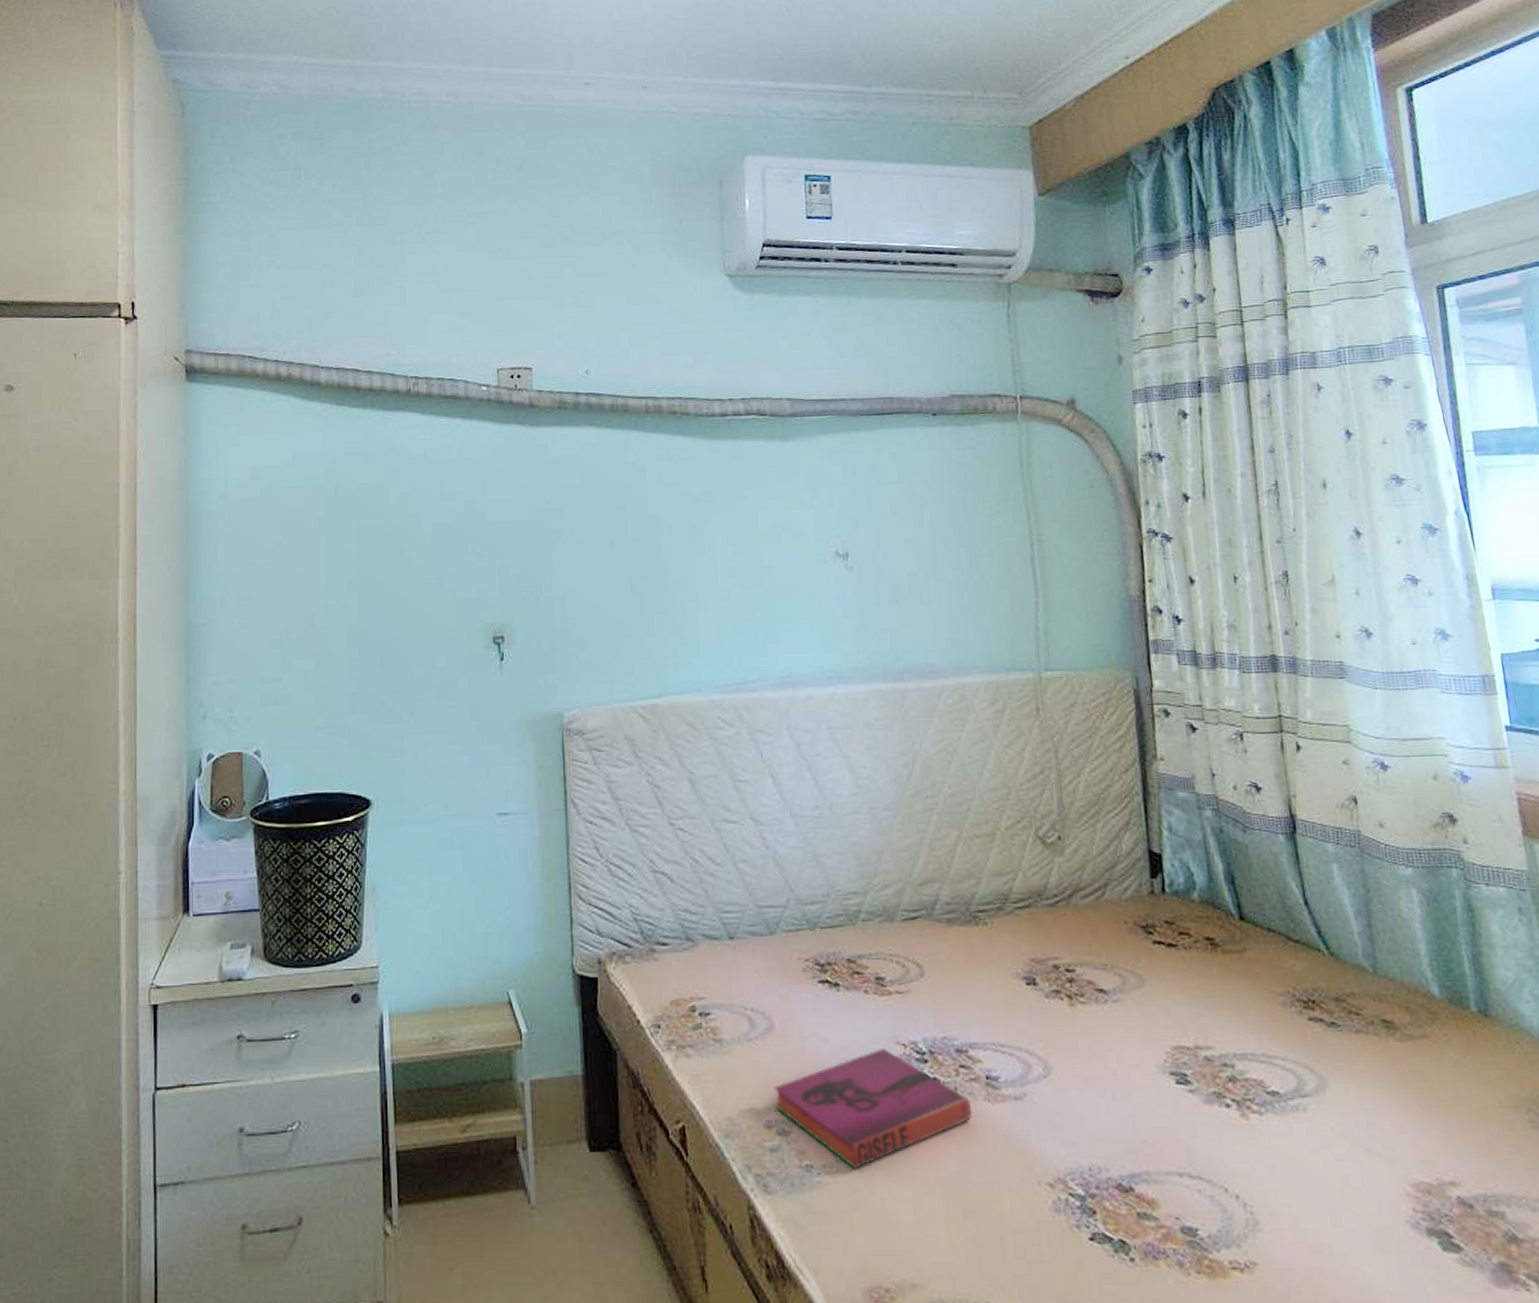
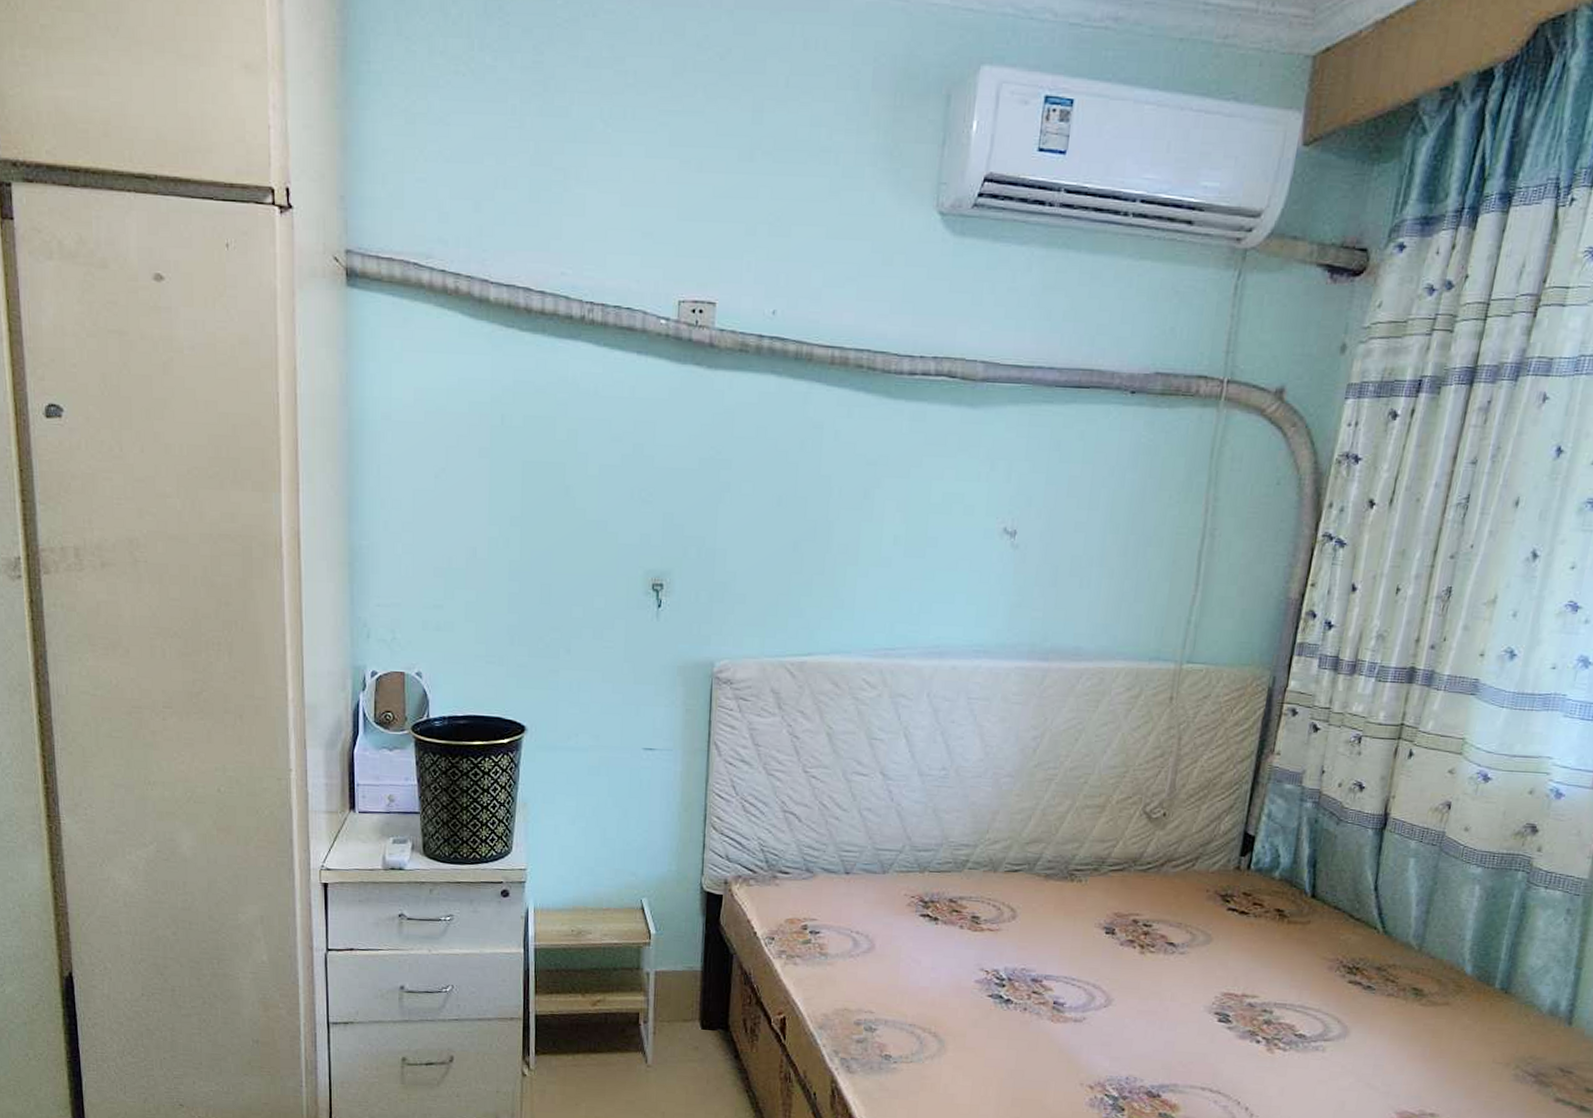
hardback book: present [774,1047,973,1169] -> none [866,972,1037,1061]

